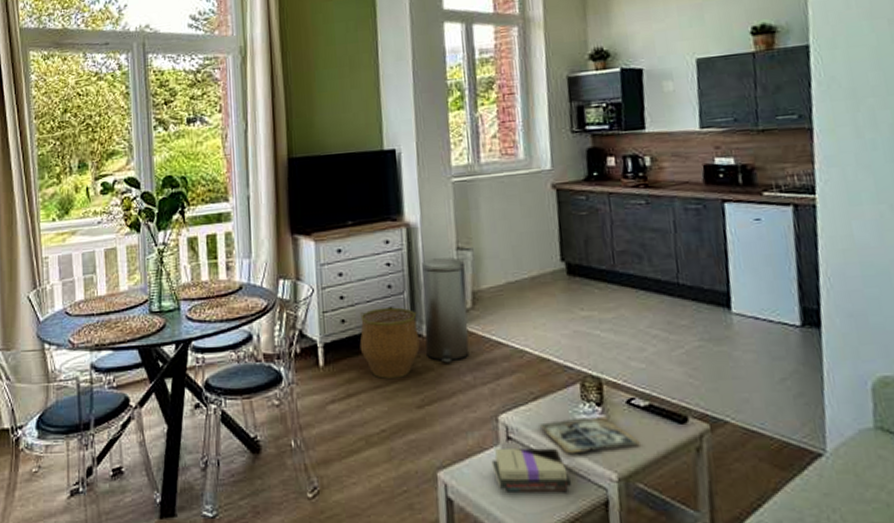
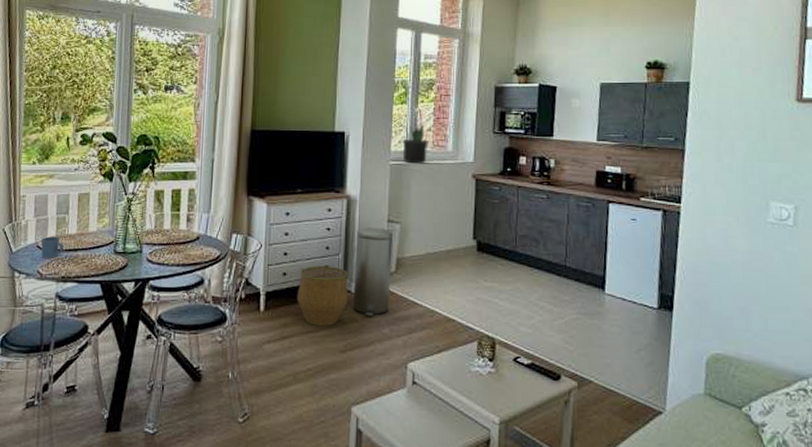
mug: none [69,300,94,327] -> present [41,236,64,260]
planter: none [463,129,495,178] -> present [402,121,428,163]
books: present [491,448,572,493] -> none [398,390,462,431]
magazine: present [539,416,640,454] -> none [440,370,520,399]

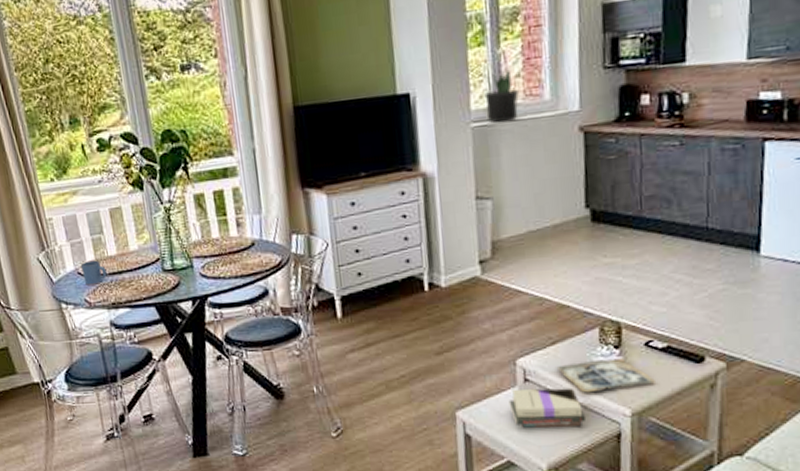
basket: present [297,265,348,326] -> none [377,259,438,328]
pedal bin: present [353,228,394,316] -> none [439,207,488,312]
books: none [398,390,462,431] -> present [508,387,587,428]
magazine: none [440,370,520,399] -> present [556,358,655,393]

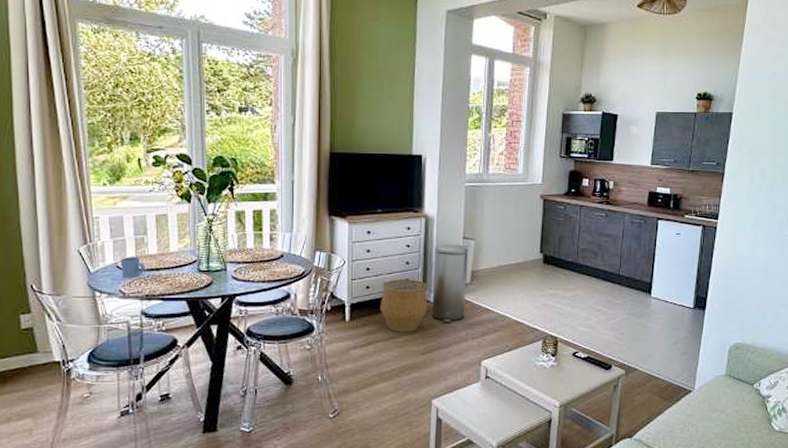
basket: none [377,259,438,328] -> present [380,279,427,332]
pedal bin: none [439,207,488,312] -> present [432,244,469,322]
planter: present [484,67,519,122] -> none [477,145,501,184]
books: present [508,387,587,428] -> none [473,383,528,415]
magazine: present [556,358,655,393] -> none [510,364,578,389]

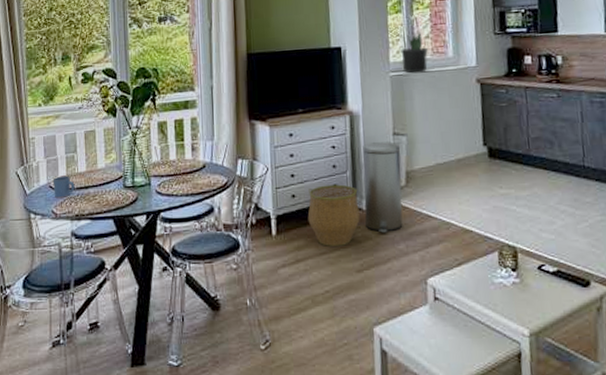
planter: none [477,145,501,184] -> present [400,30,428,73]

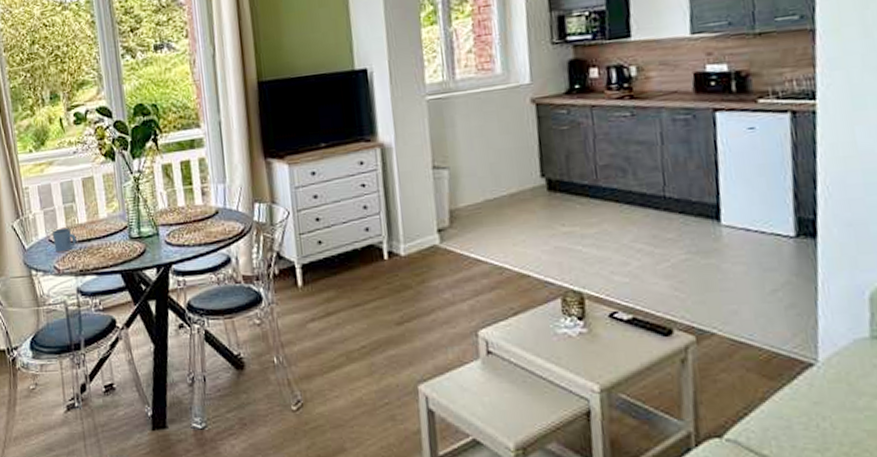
basket: present [307,184,360,246] -> none [337,227,398,297]
pedal bin: present [362,141,403,233] -> none [397,176,448,281]
planter: present [400,30,428,73] -> none [437,44,471,95]

